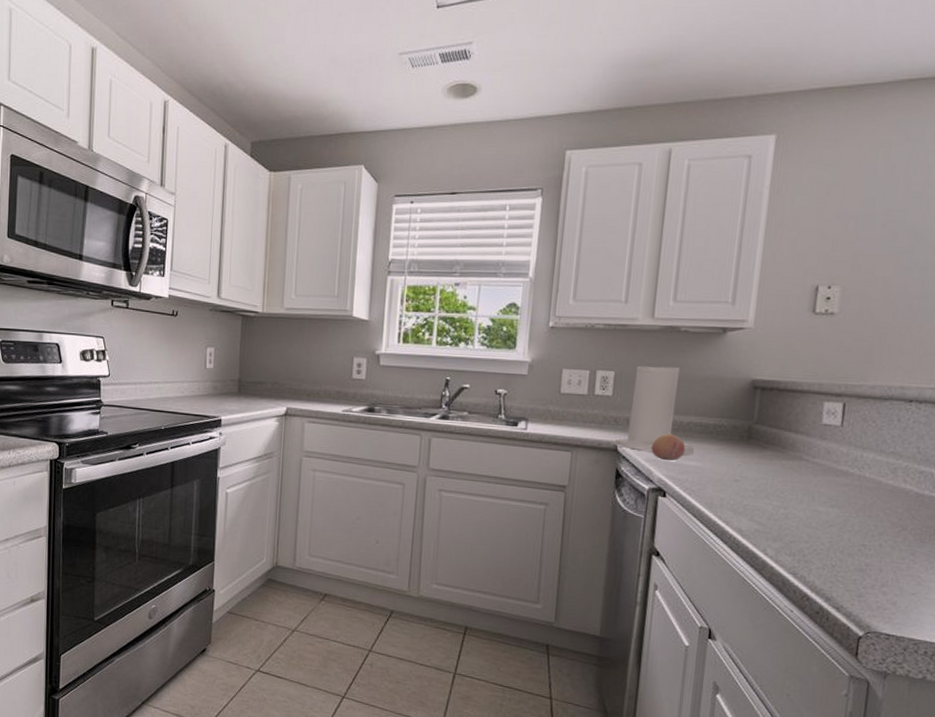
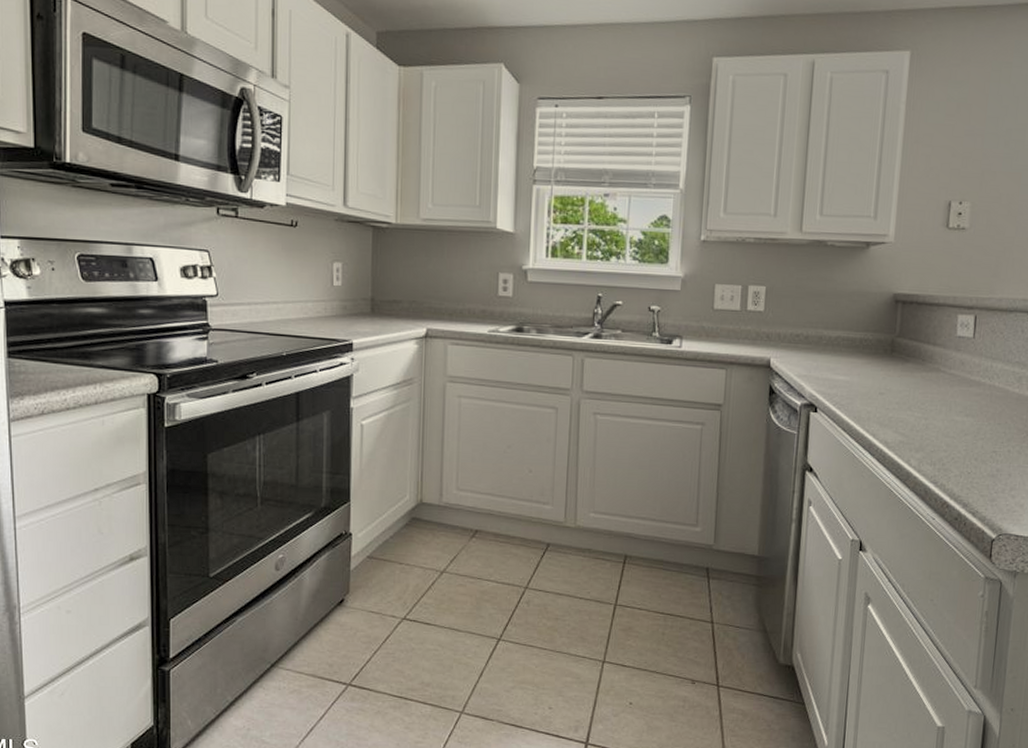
paper towel: present [614,365,695,455] -> none [767,280,843,370]
fruit: present [651,433,686,462] -> none [802,348,835,377]

